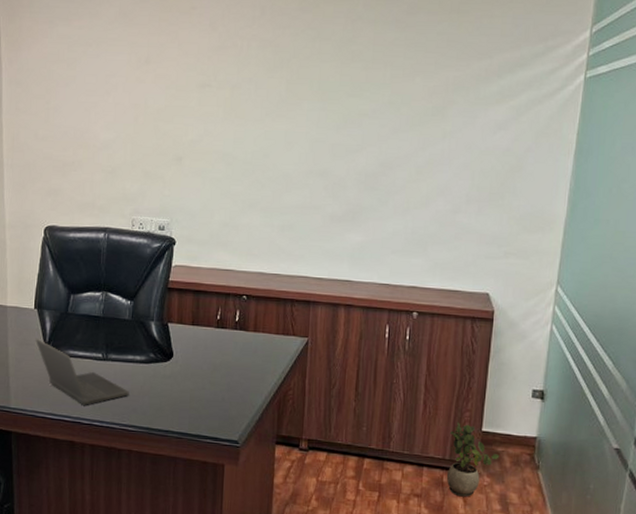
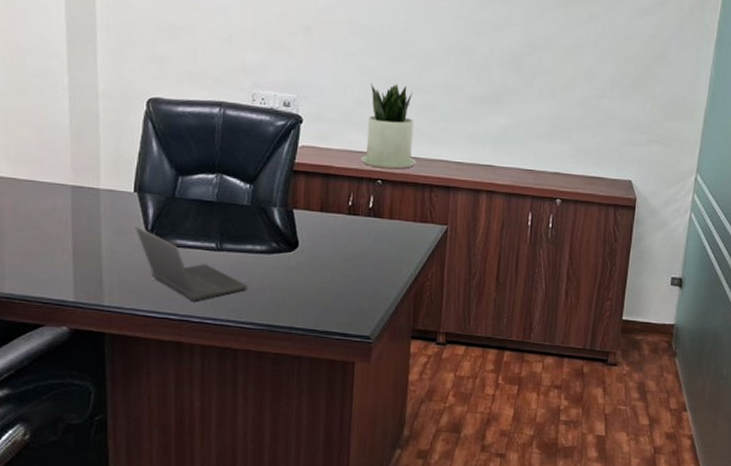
planter: none [227,206,278,286] -> present [361,83,416,169]
potted plant: present [446,422,500,497] -> none [586,311,639,387]

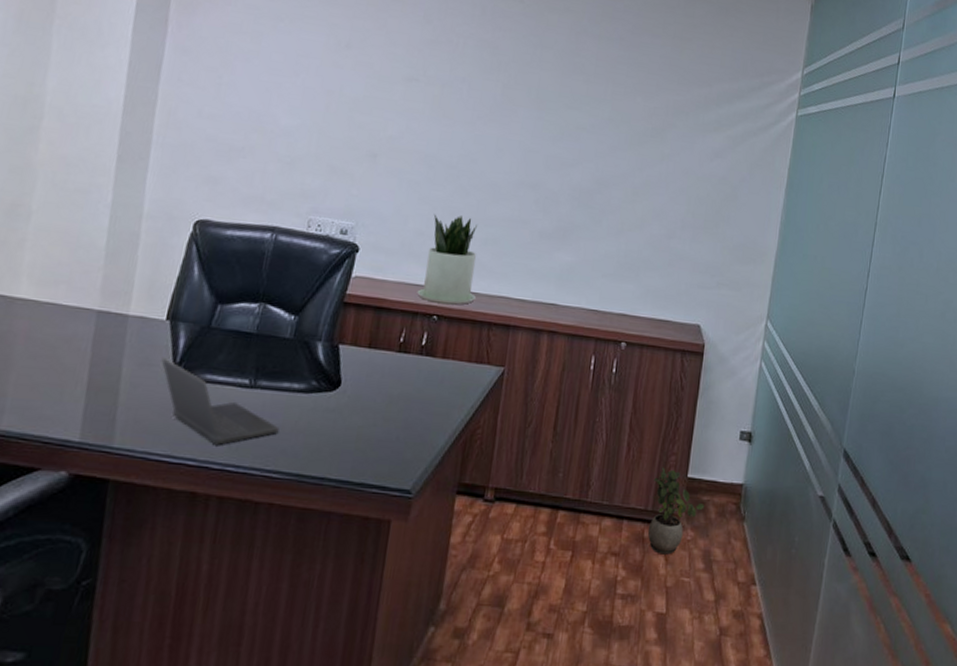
potted plant: none [586,311,639,387] -> present [647,467,705,555]

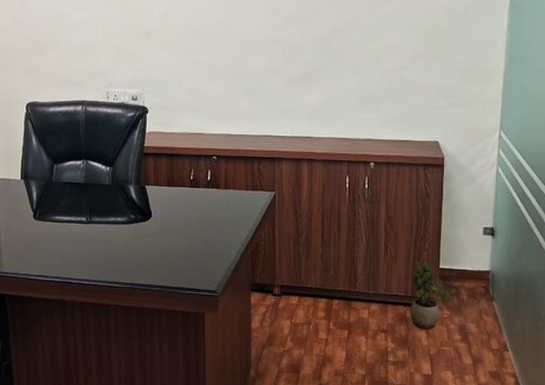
laptop computer: present [161,357,280,445] -> none [23,206,113,266]
planter: present [417,214,477,305] -> none [198,74,244,146]

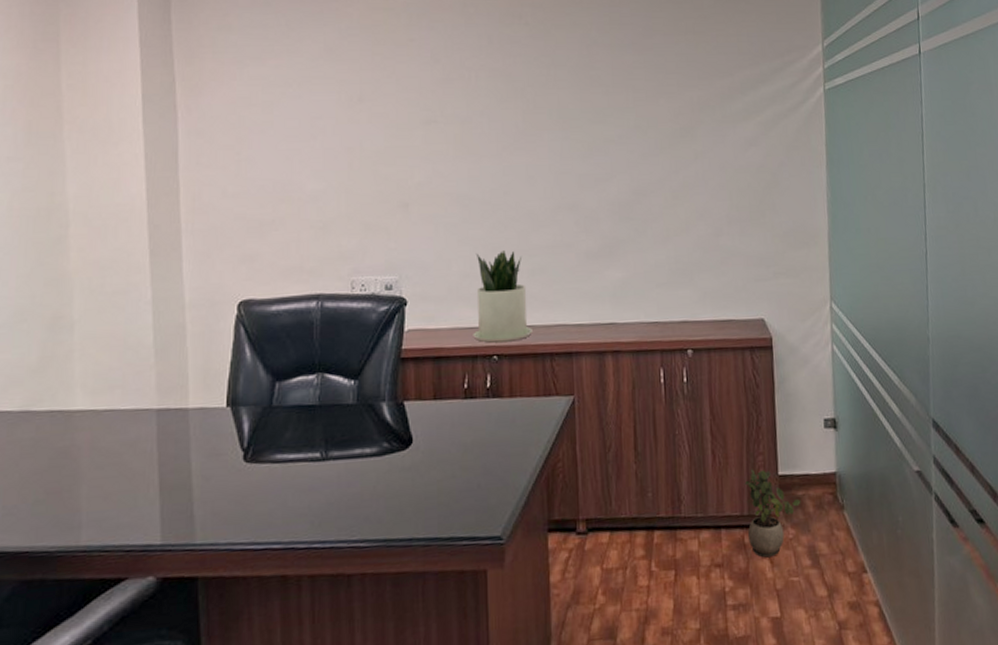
planter: none [198,74,244,146] -> present [473,251,532,343]

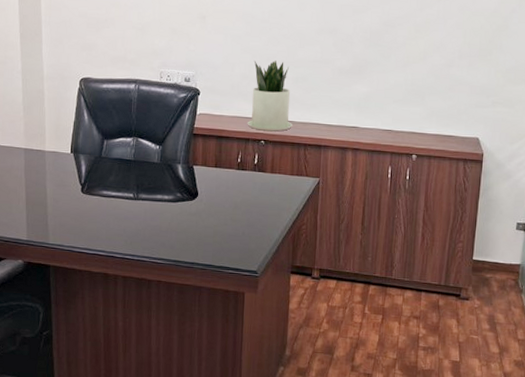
potted plant: present [745,469,801,558] -> none [442,252,488,318]

